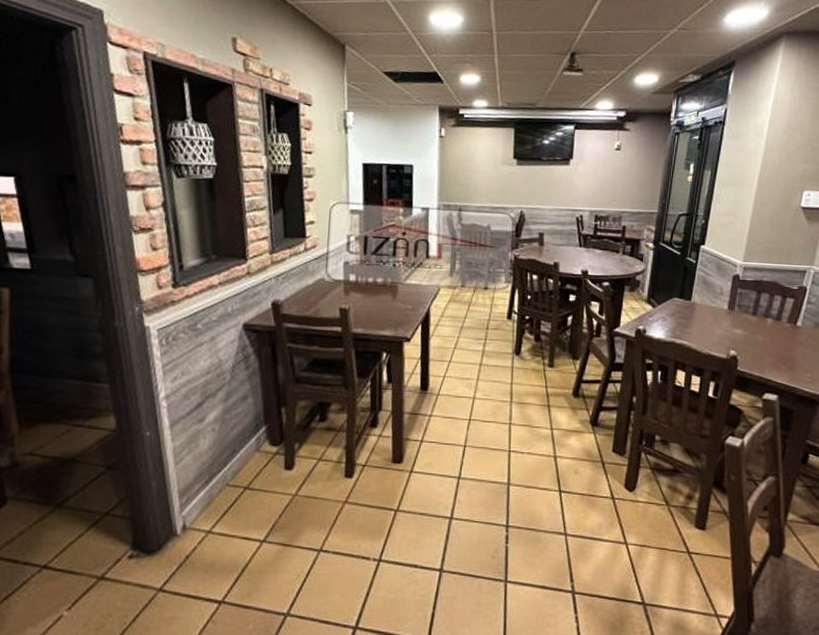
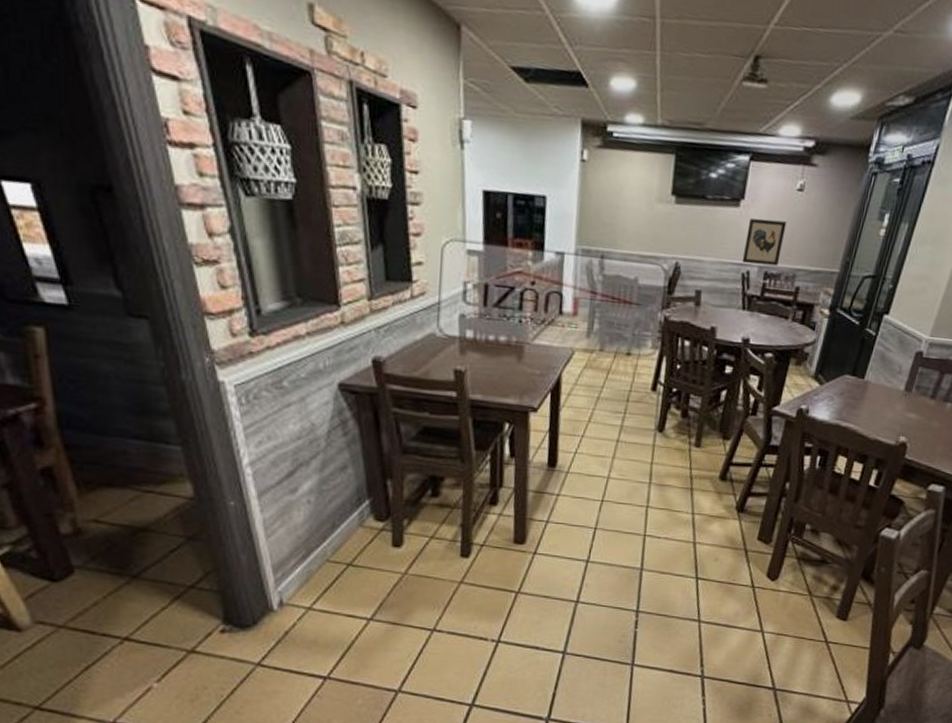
wall art: none [575,173,610,210] -> present [742,218,787,266]

